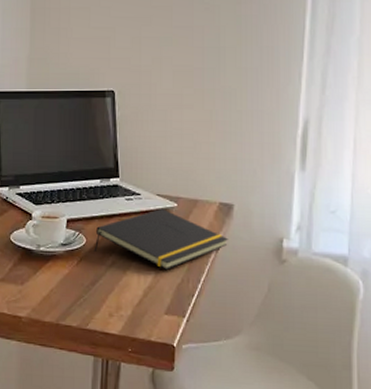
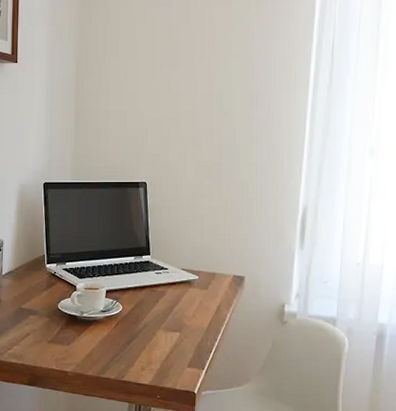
notepad: present [94,208,228,270] -> none [129,280,240,331]

